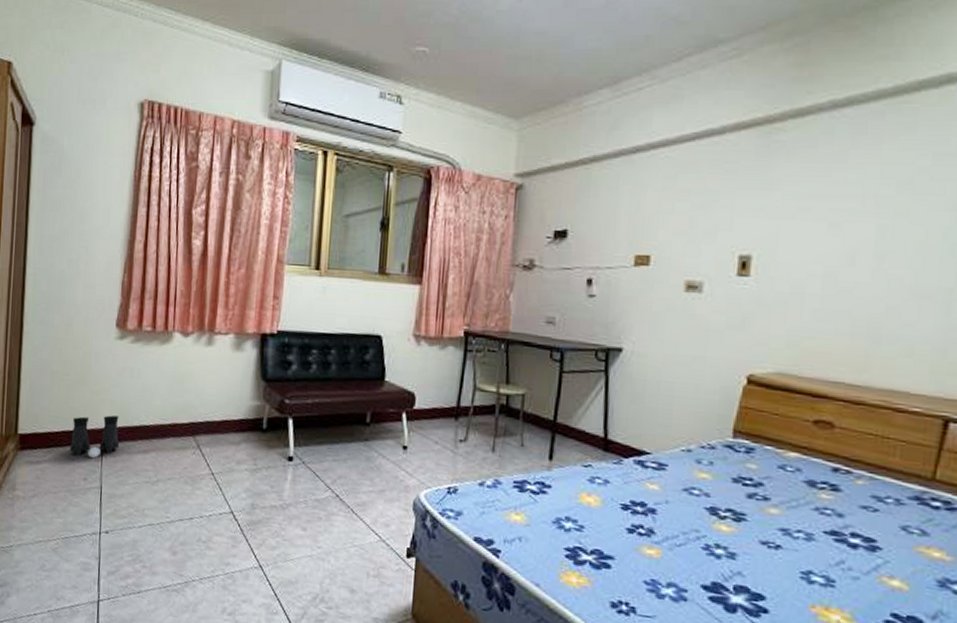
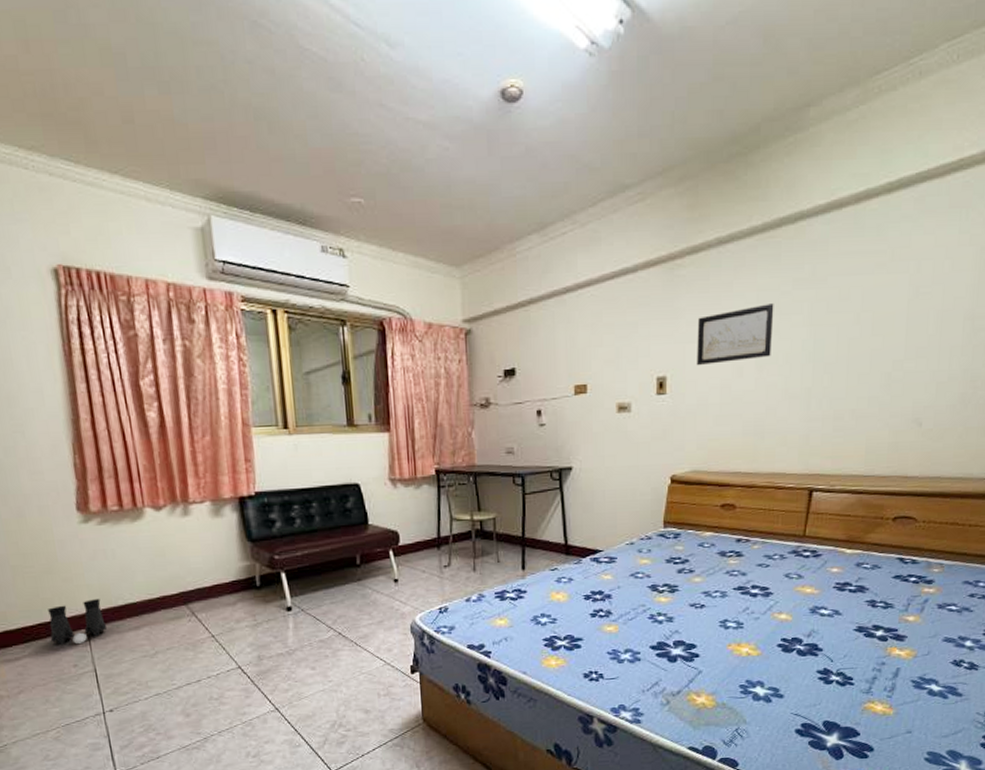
wall art: none [791,180,905,248] -> present [696,303,774,366]

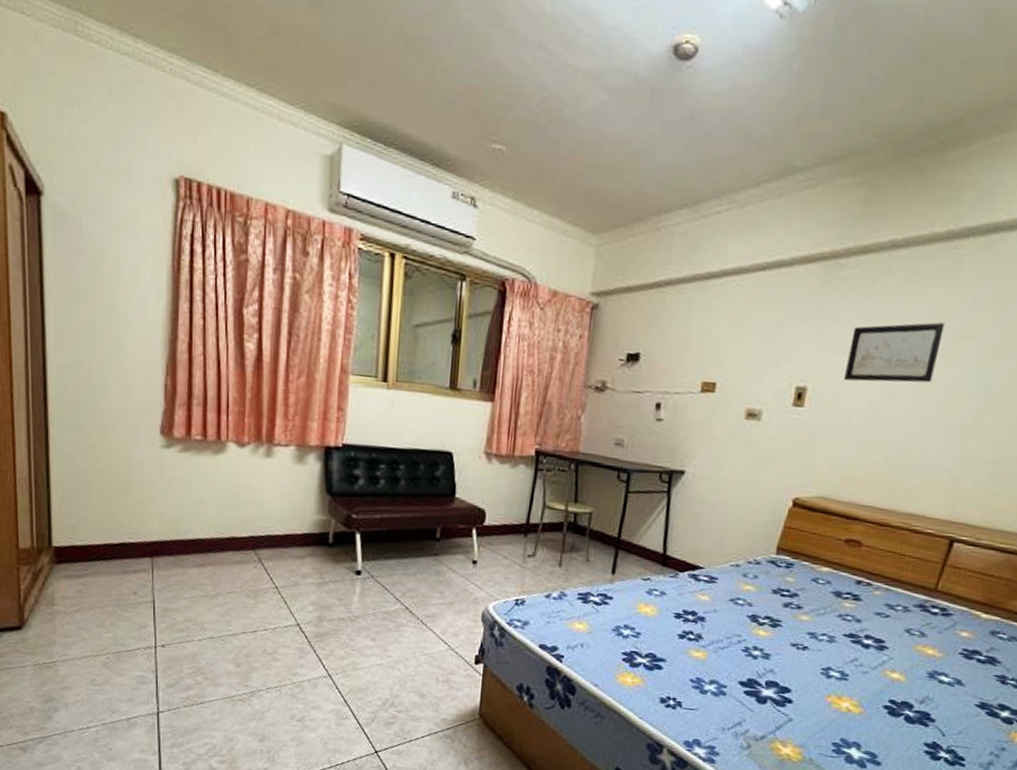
boots: present [48,599,108,645] -> none [114,528,172,572]

